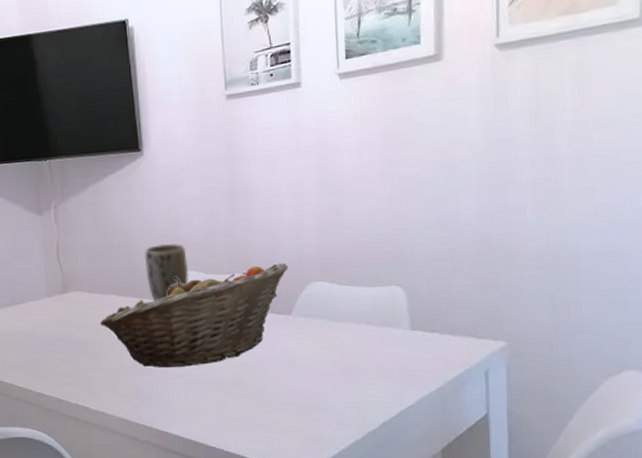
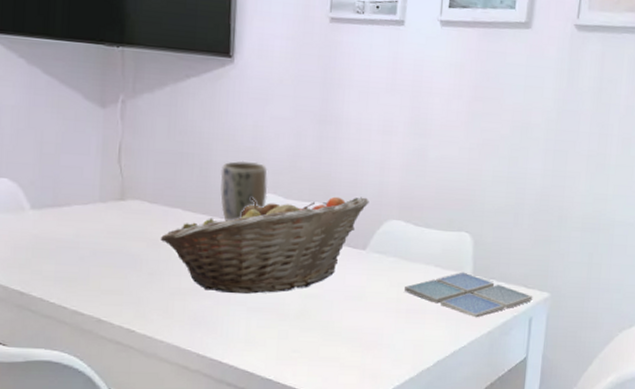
drink coaster: none [337,327,486,375] -> present [405,272,533,318]

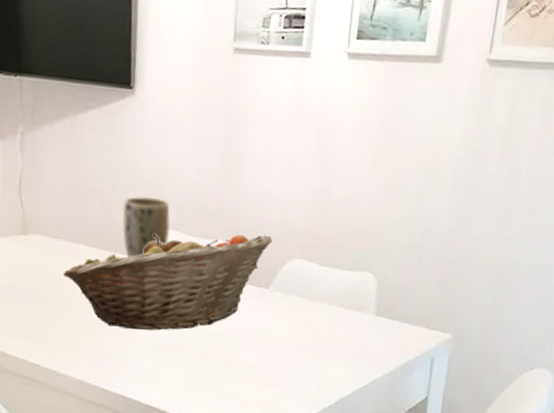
drink coaster: present [405,272,533,318] -> none [307,312,436,358]

